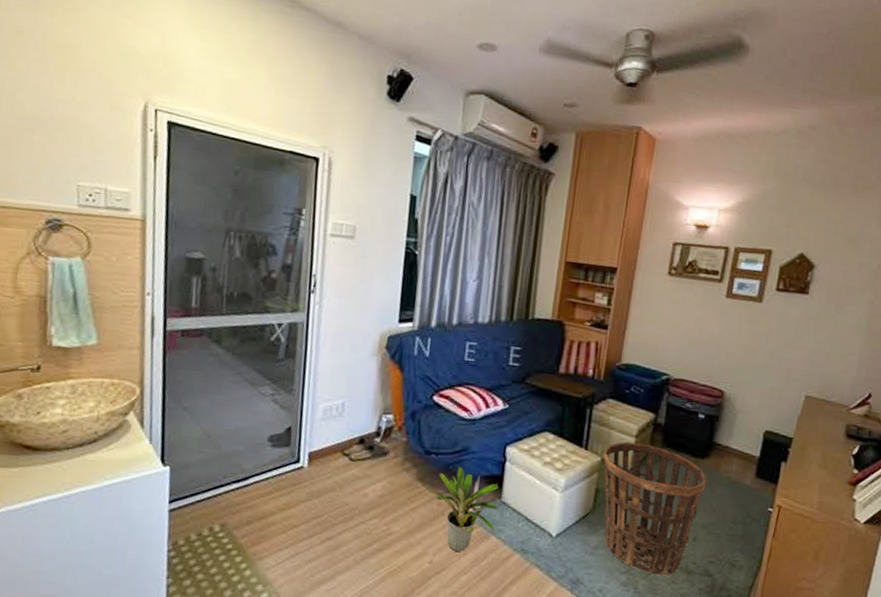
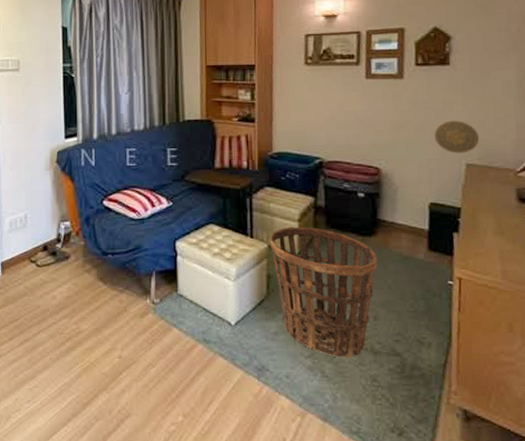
potted plant: present [420,467,499,551] -> none [101,264,176,345]
decorative plate: none [781,351,823,385] -> present [434,120,480,154]

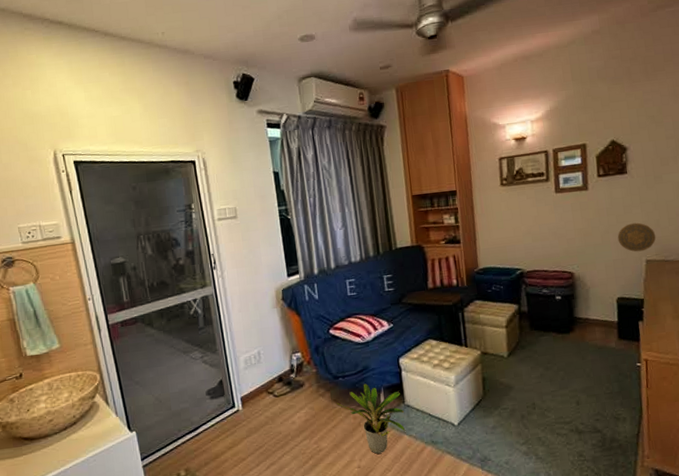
potted plant: none [101,264,176,345] -> present [335,383,406,454]
basket: present [269,226,378,358] -> none [482,331,577,441]

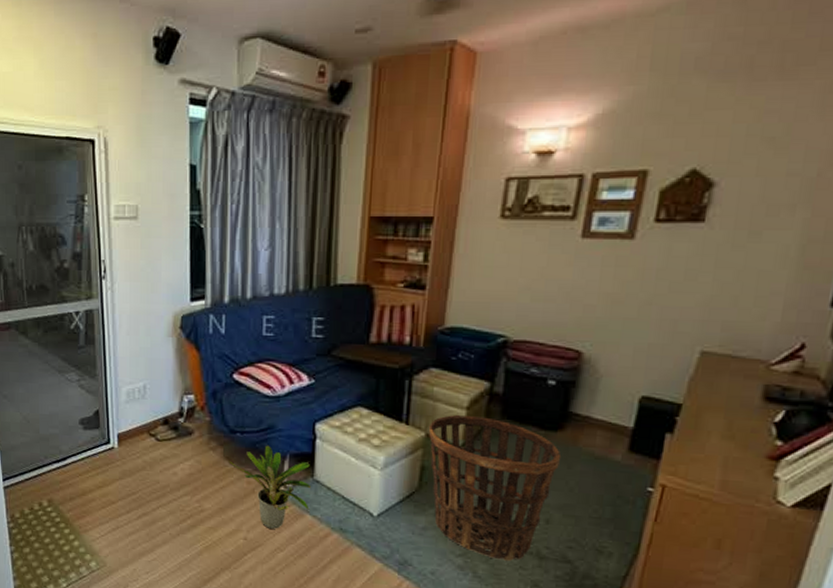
basket: none [482,331,577,441] -> present [428,414,562,561]
decorative plate: present [617,222,656,252] -> none [663,296,728,338]

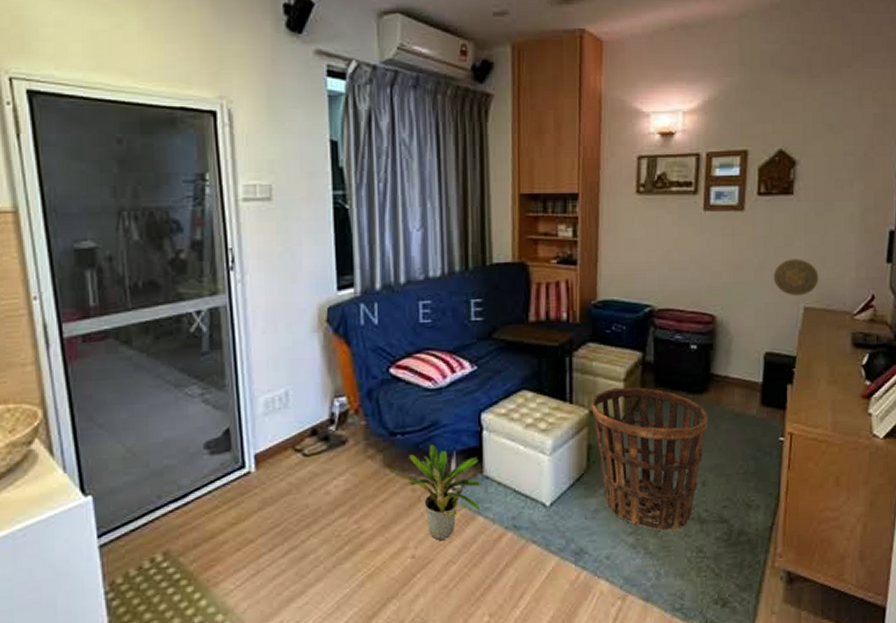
decorative plate: none [663,296,728,338] -> present [773,259,819,296]

